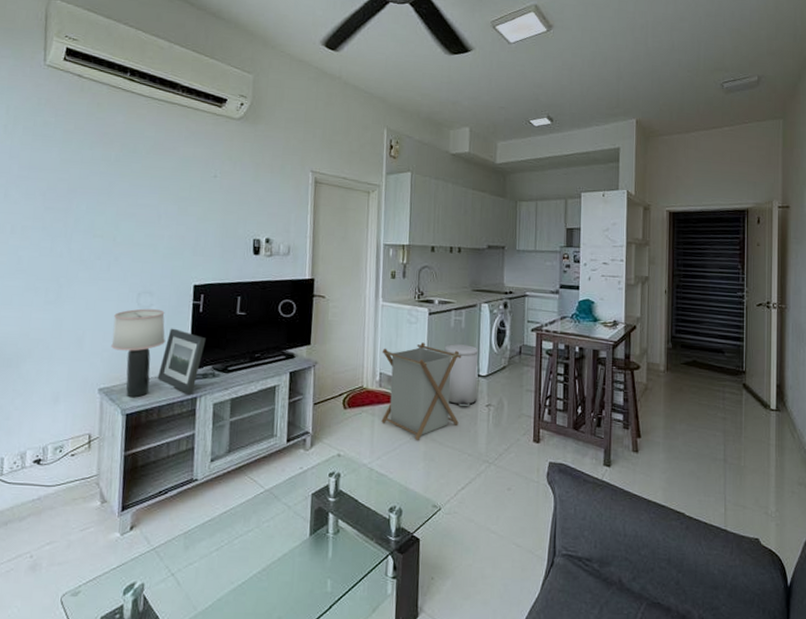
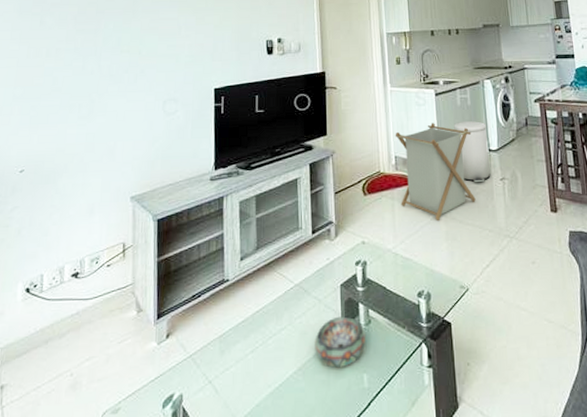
table lamp: present [111,308,166,398] -> none [141,115,192,203]
picture frame: present [157,328,206,394] -> none [185,131,229,195]
decorative bowl: none [280,523,334,571] -> present [315,316,367,368]

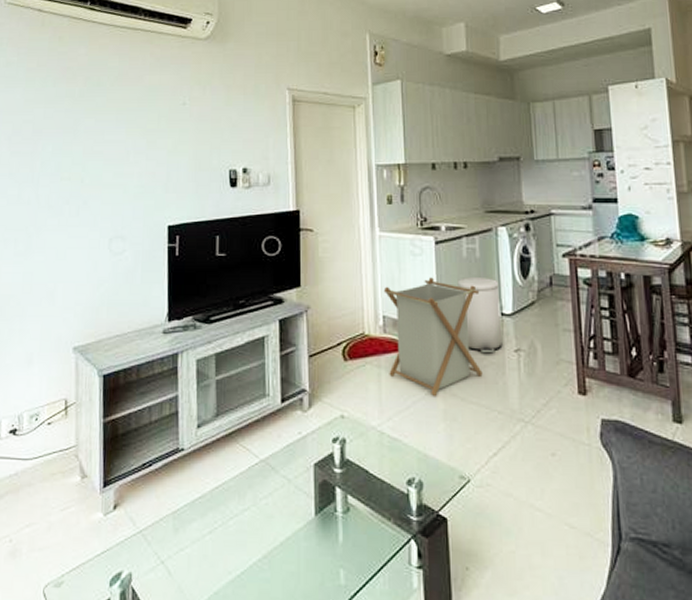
decorative bowl: present [315,316,367,368] -> none [283,500,344,559]

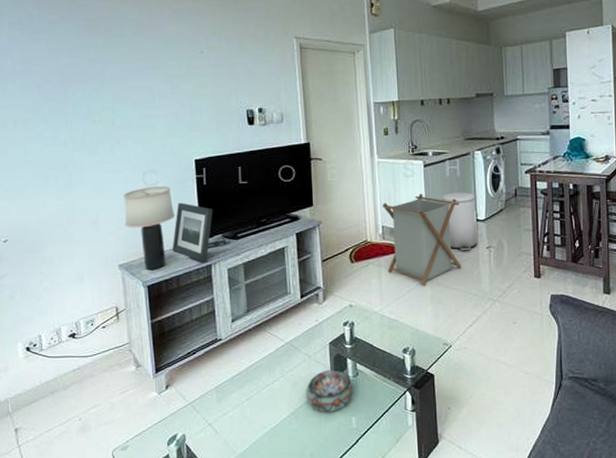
table lamp: none [84,255,142,357] -> present [123,186,176,271]
picture frame: none [134,275,184,350] -> present [172,202,213,263]
decorative bowl: none [283,500,344,559] -> present [306,369,355,412]

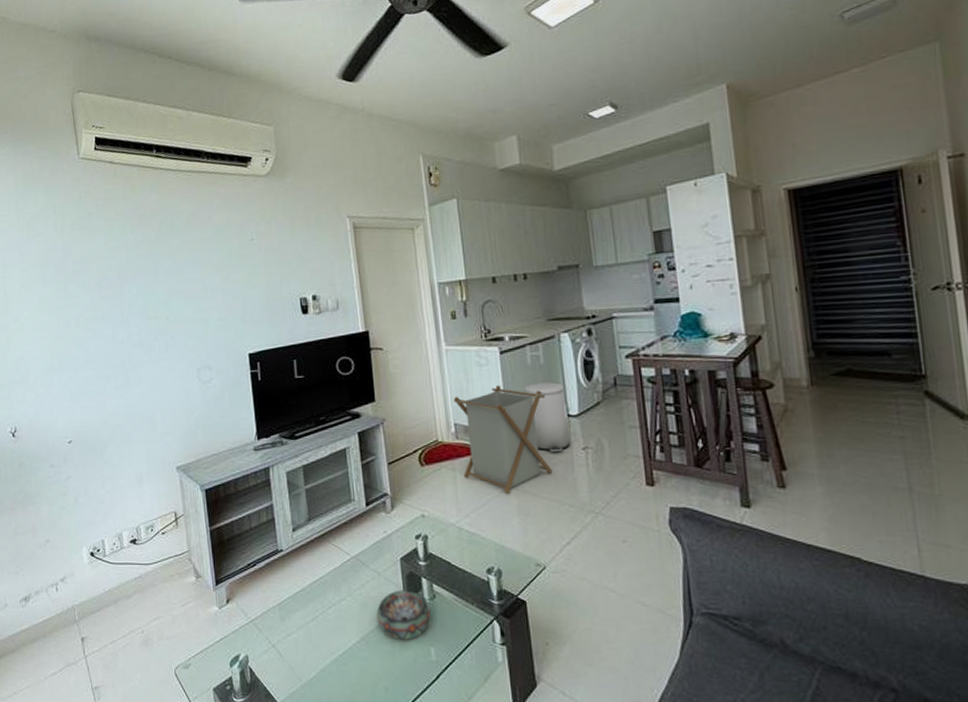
table lamp: present [123,186,176,271] -> none [179,382,231,473]
picture frame: present [172,202,213,263] -> none [228,400,269,465]

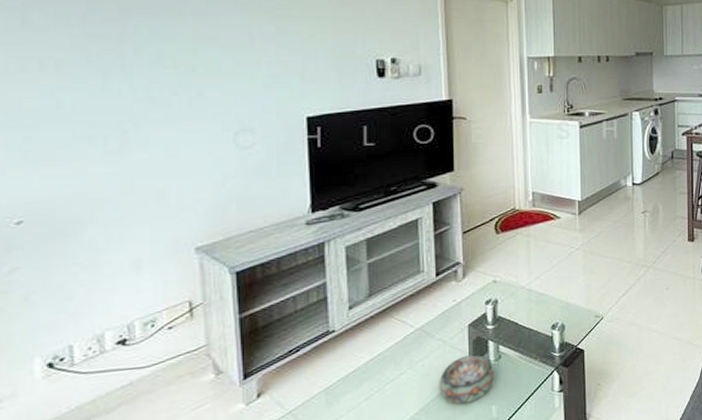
laundry basket: present [453,385,553,494] -> none [533,156,616,255]
pedal bin: present [523,381,571,453] -> none [598,154,633,217]

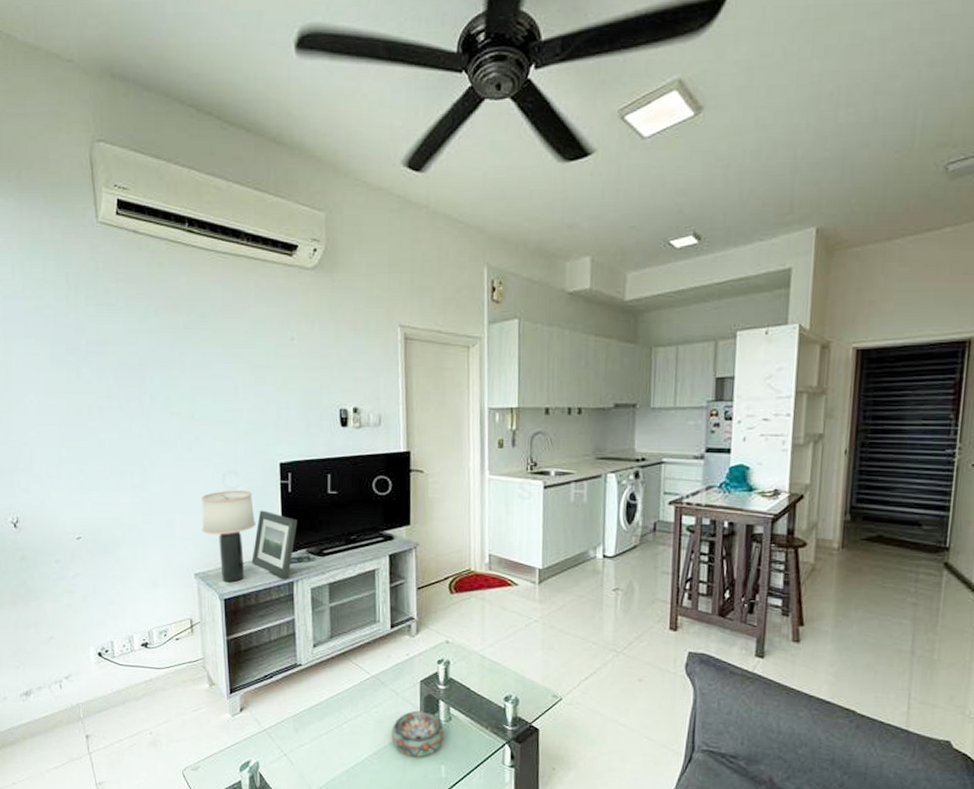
table lamp: none [206,149,278,253] -> present [201,490,257,583]
picture frame: none [272,168,329,241] -> present [251,510,298,579]

